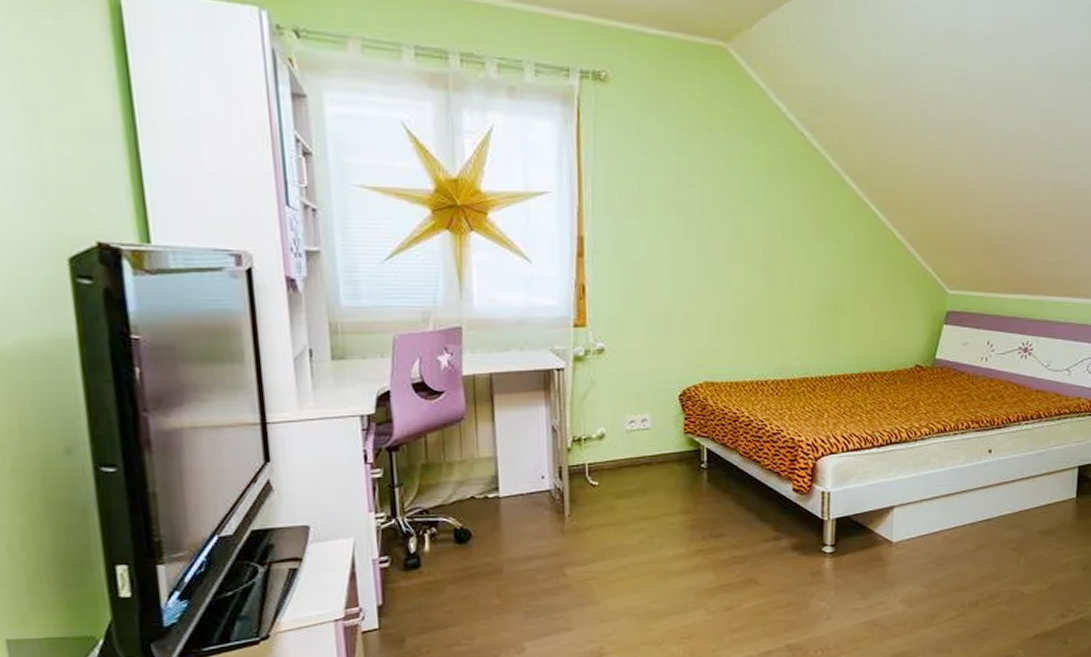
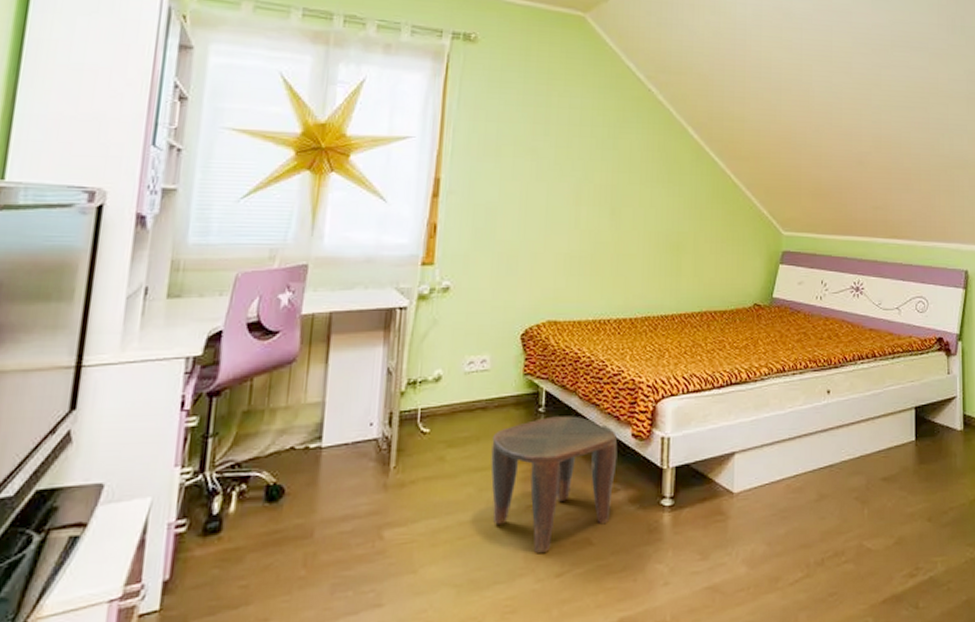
stool: none [658,471,779,590] -> present [490,416,618,553]

